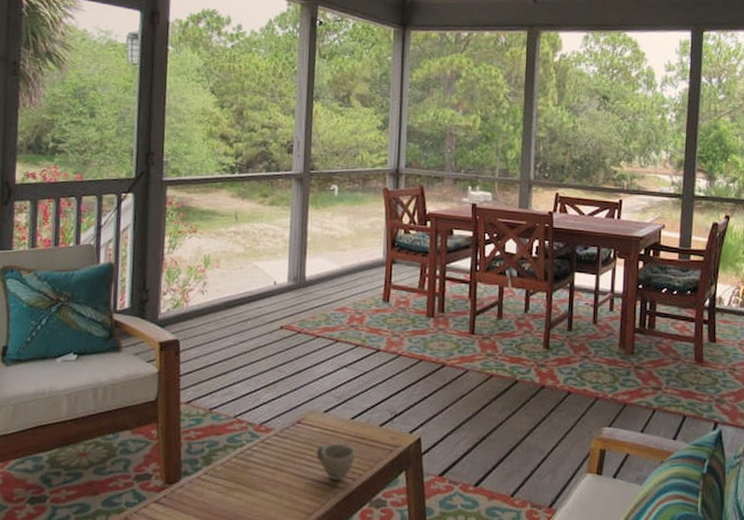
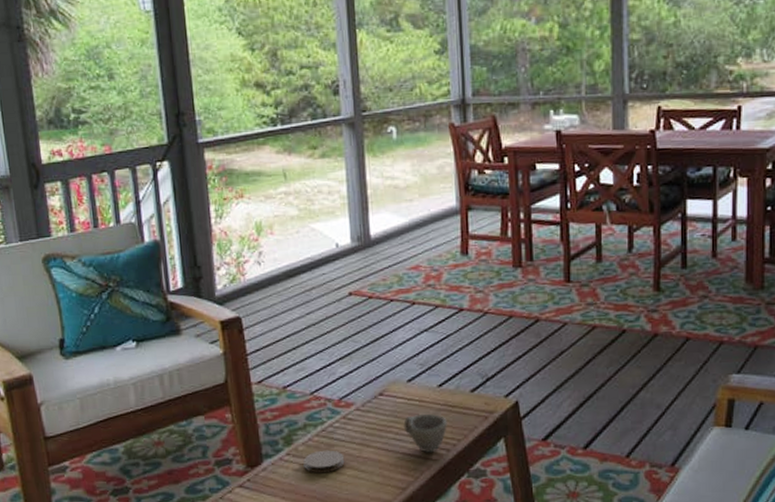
coaster: none [219,471,259,494] -> present [303,450,345,473]

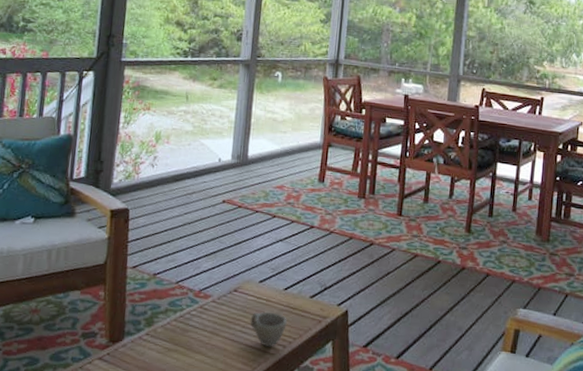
coaster: present [303,450,345,473] -> none [159,334,196,355]

